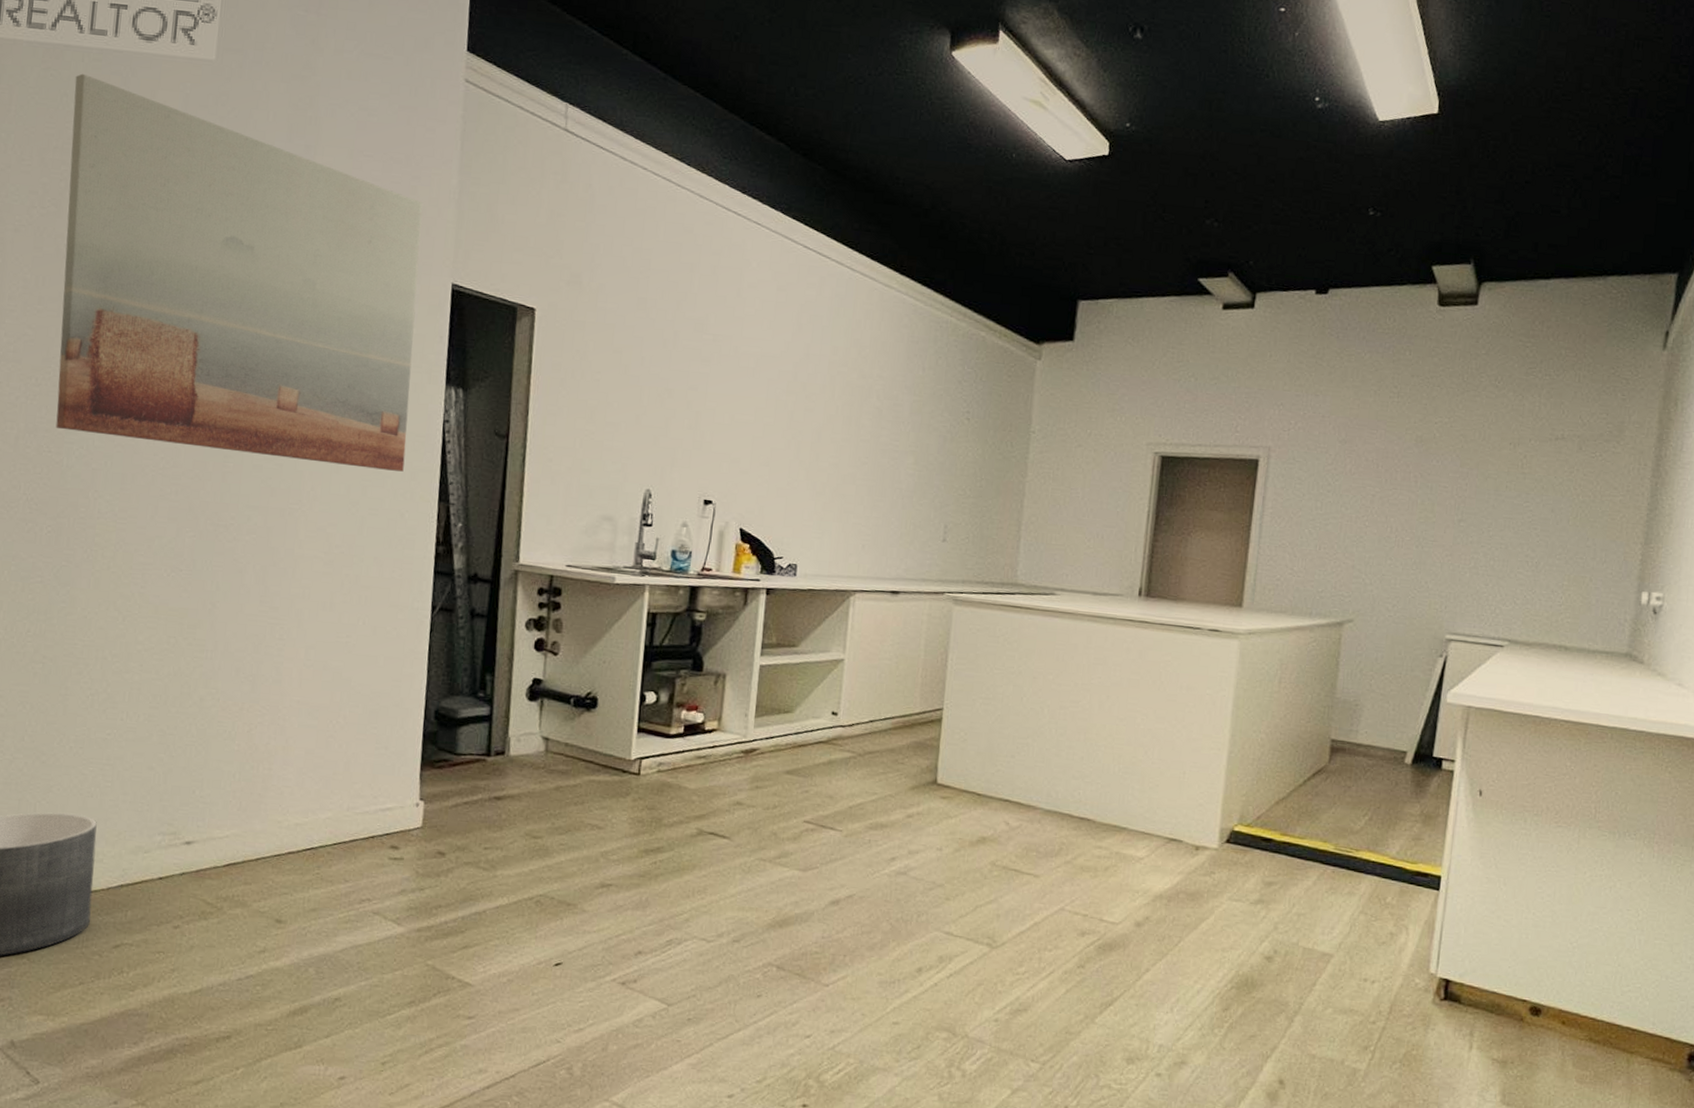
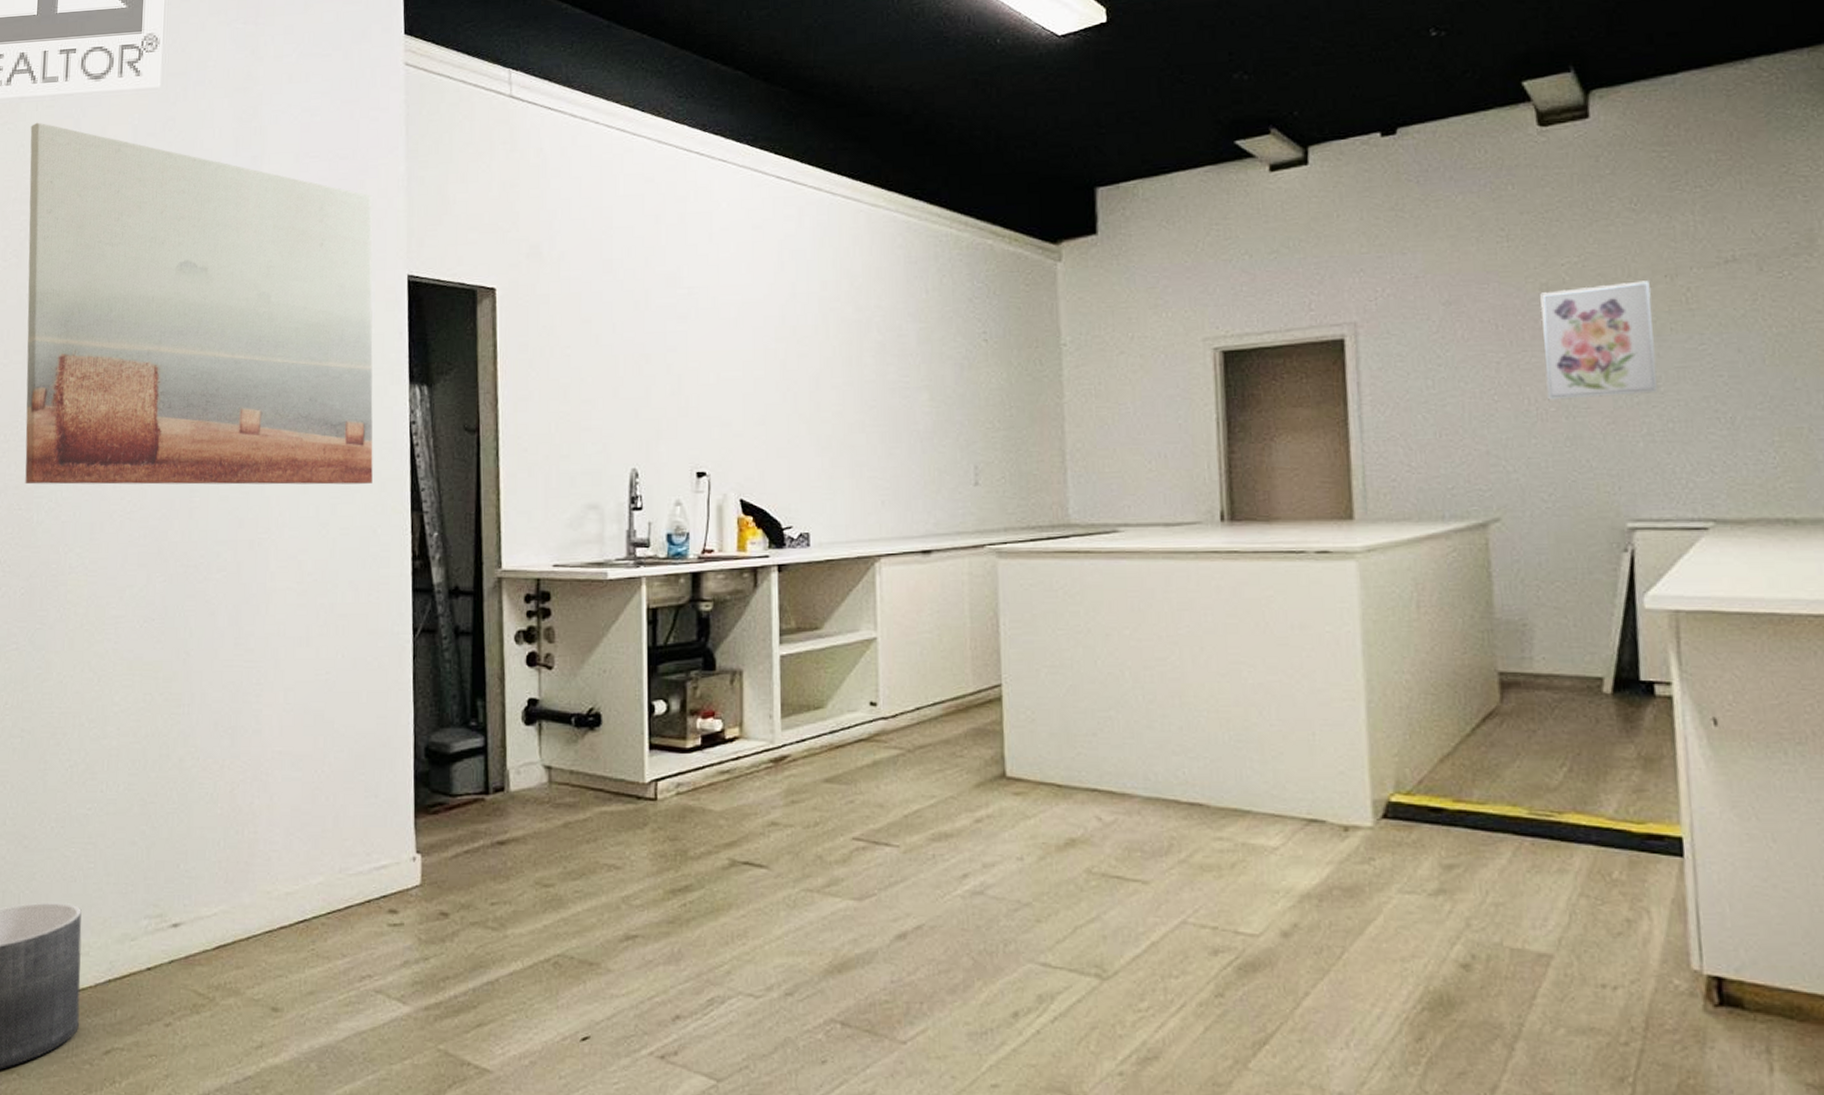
wall art: none [1405,443,1498,536] -> present [1540,280,1659,400]

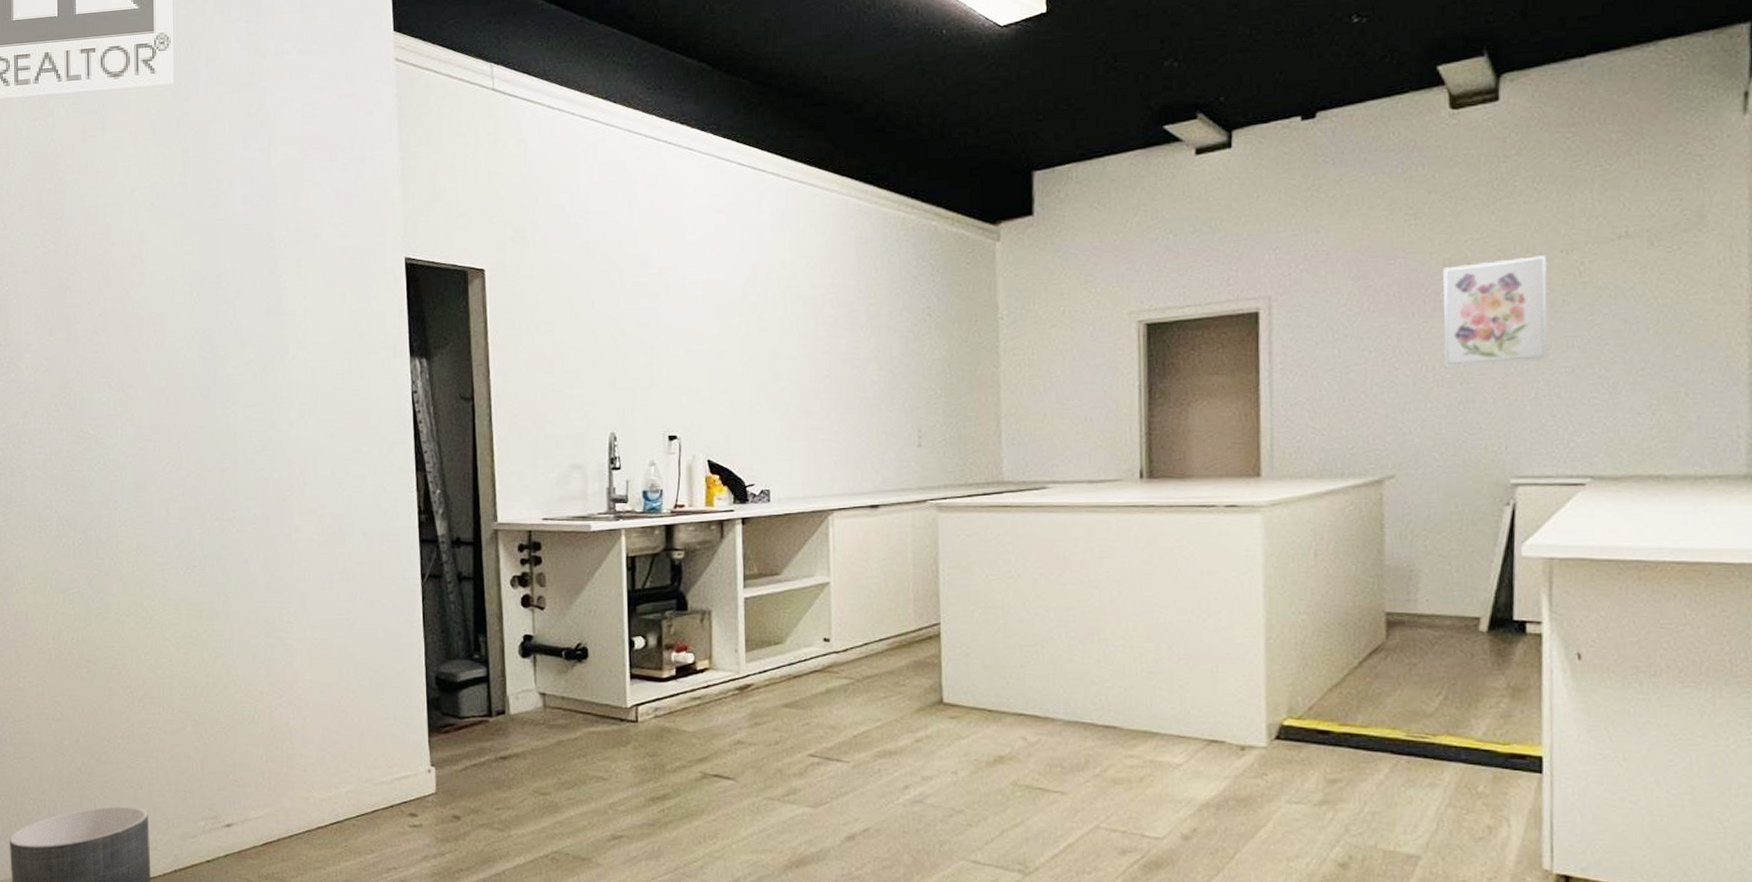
wall art: present [25,122,373,485] -> none [59,118,381,449]

